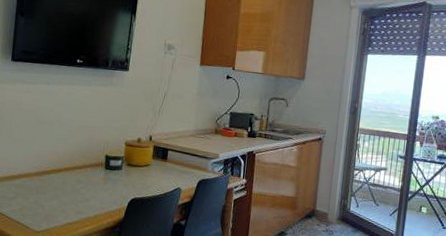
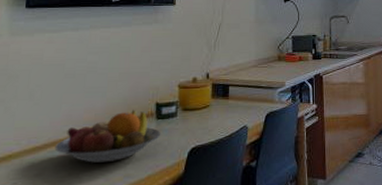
fruit bowl: none [26,157,108,199] -> present [54,109,161,164]

